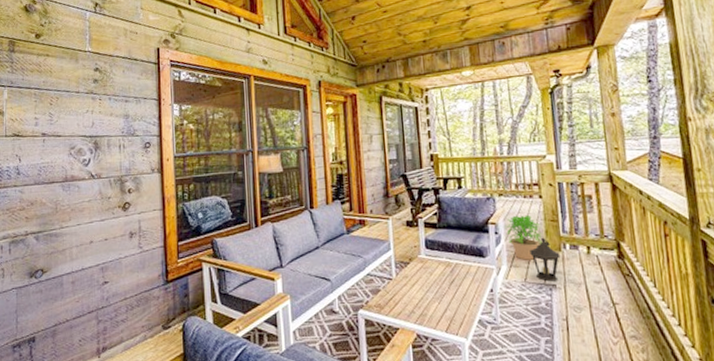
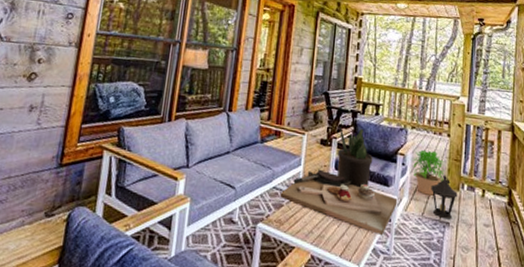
decorative tray: none [375,250,497,307] -> present [279,169,398,236]
planter: none [424,204,464,263] -> present [337,127,373,188]

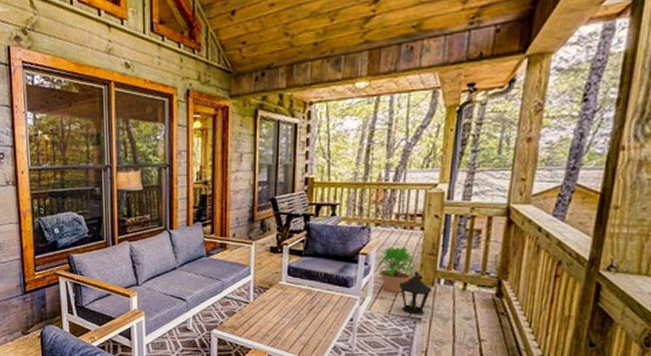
decorative tray: present [279,169,398,236] -> none [231,276,360,335]
planter: present [337,127,373,188] -> none [289,231,330,292]

